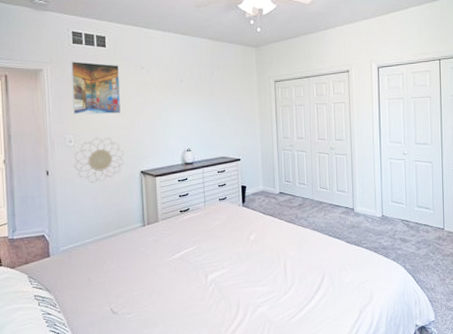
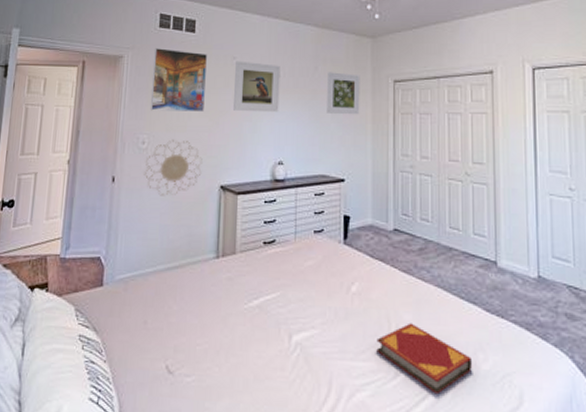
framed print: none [144,70,184,111] -> present [232,61,281,113]
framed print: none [222,76,249,110] -> present [327,72,360,115]
hardback book: none [270,256,339,302] -> present [376,323,473,395]

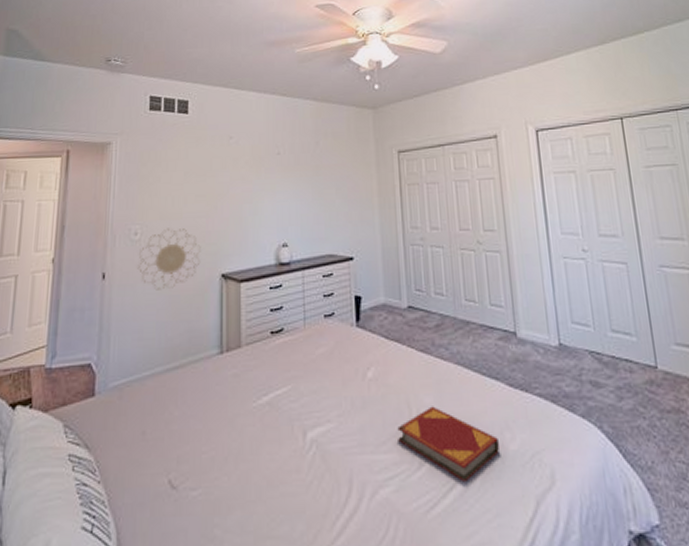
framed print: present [150,48,208,112] -> none [142,132,203,199]
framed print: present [232,61,281,113] -> none [231,140,281,193]
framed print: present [327,72,360,115] -> none [329,146,365,190]

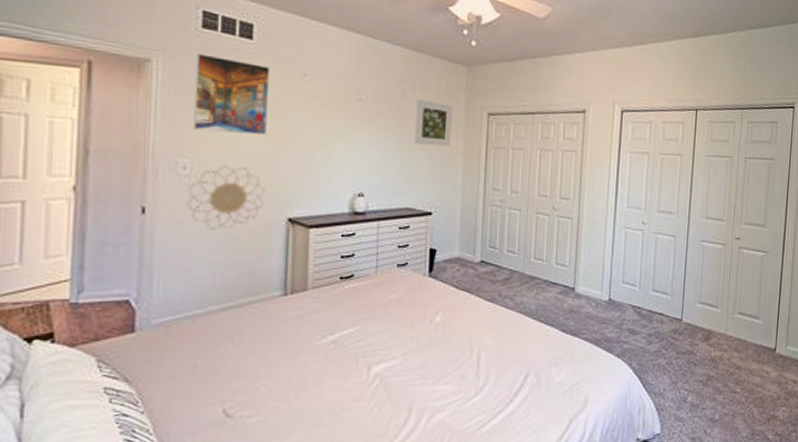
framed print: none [142,132,203,199] -> present [192,54,271,135]
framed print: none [329,146,365,190] -> present [415,99,453,147]
hardback book: present [397,406,500,483] -> none [458,346,547,407]

